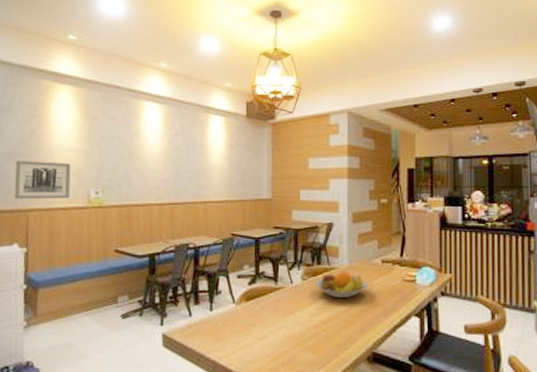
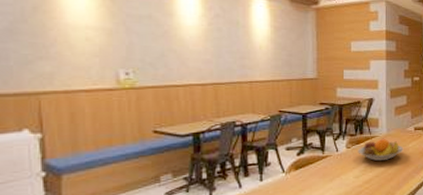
wall art: present [14,161,71,200] -> none [17,38,94,82]

